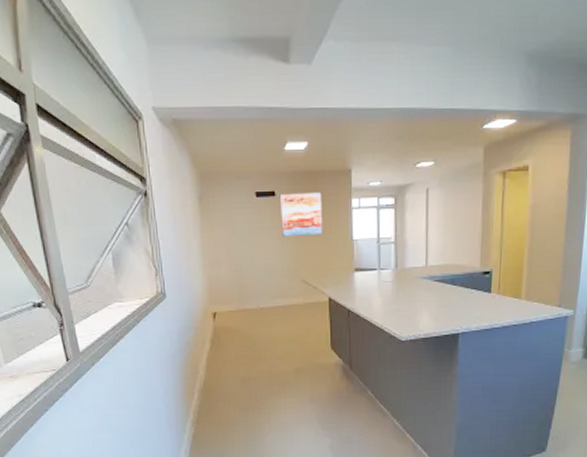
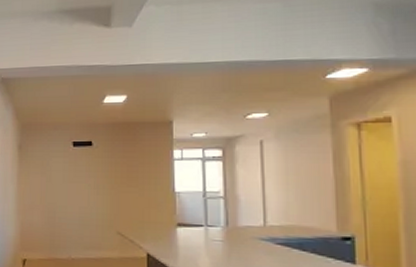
wall art: present [280,192,323,238] -> none [97,143,142,187]

